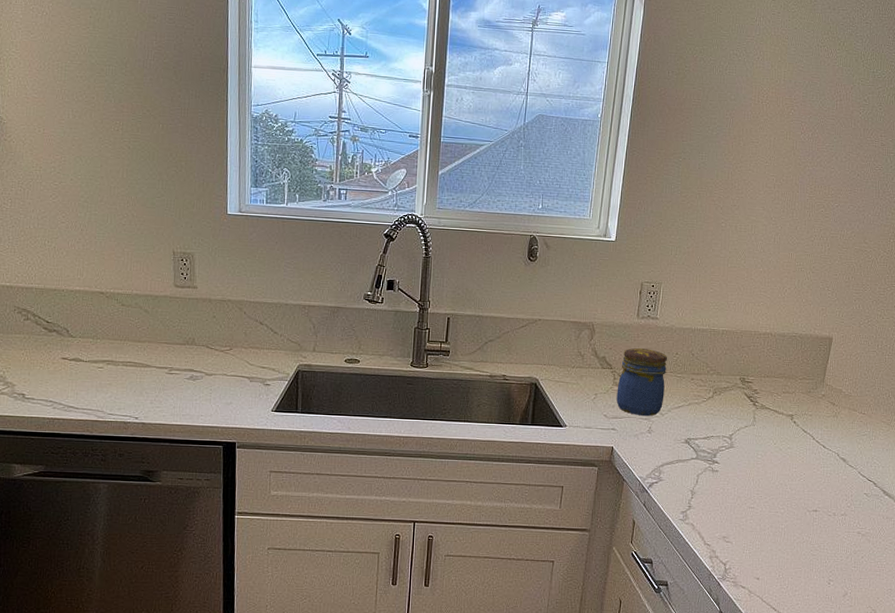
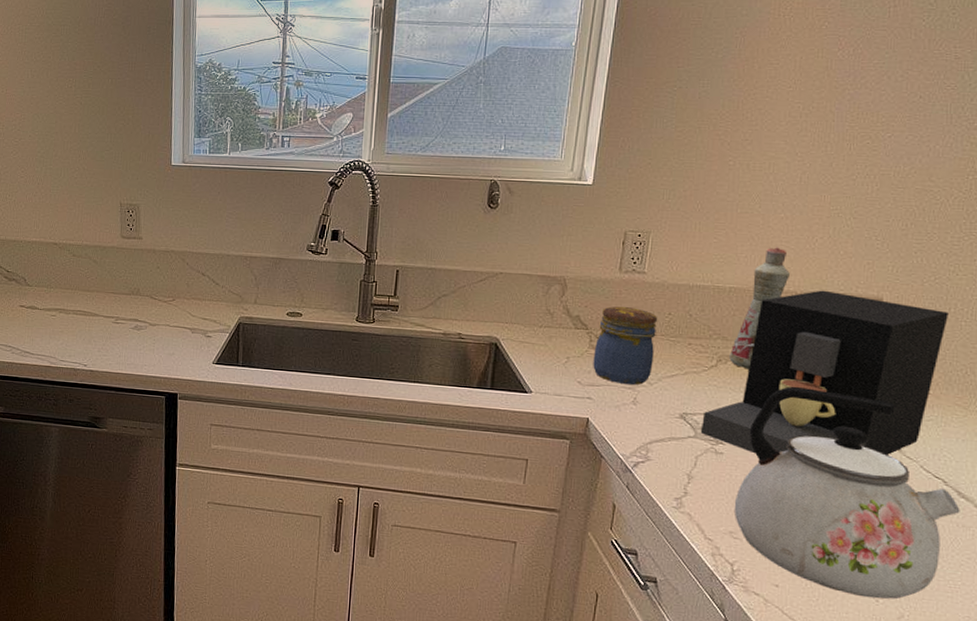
coffee maker: none [701,331,877,470] -> present [700,290,949,455]
bottle: none [722,296,767,399] -> present [729,247,790,369]
kettle: none [726,412,885,582] -> present [734,386,960,599]

